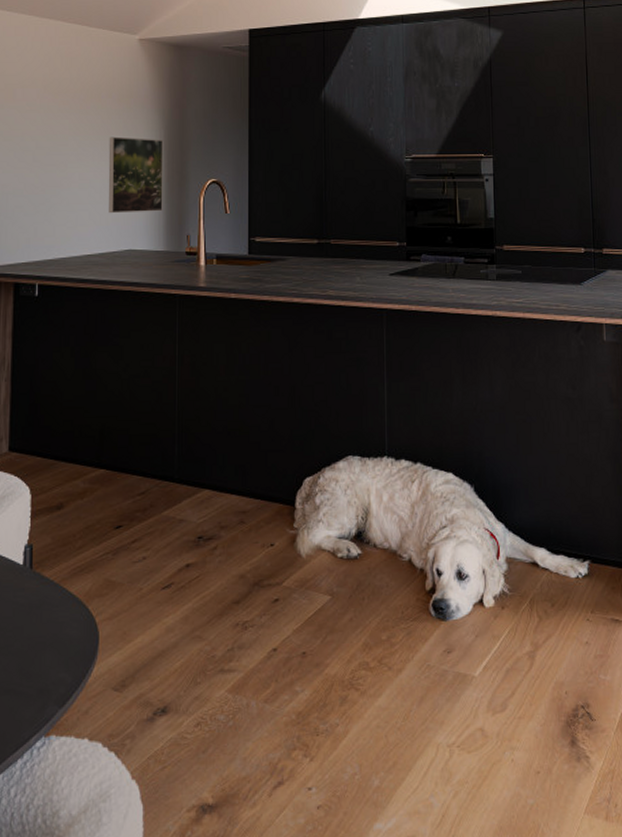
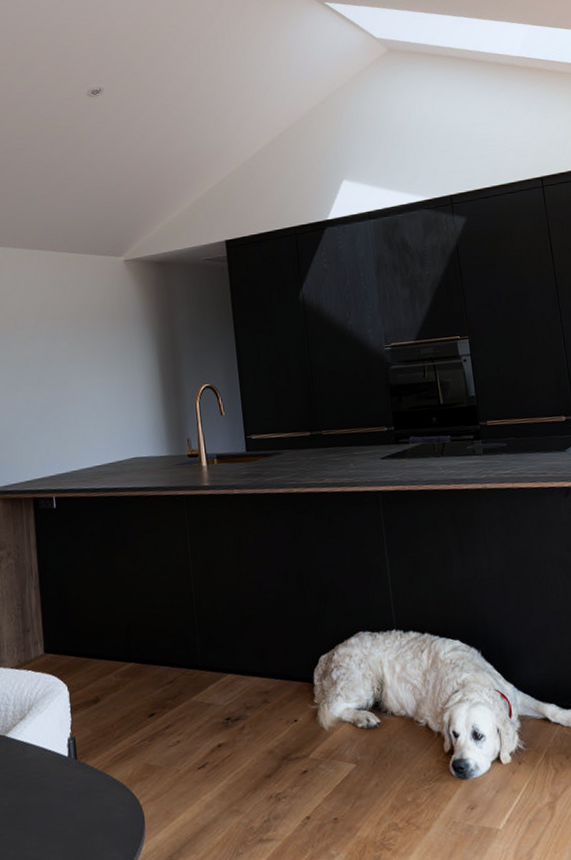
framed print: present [108,136,164,214] -> none [106,352,163,426]

